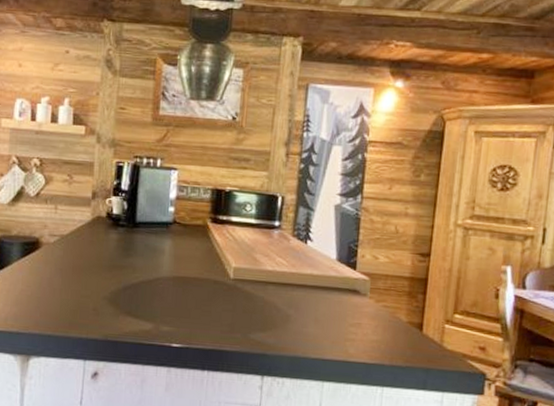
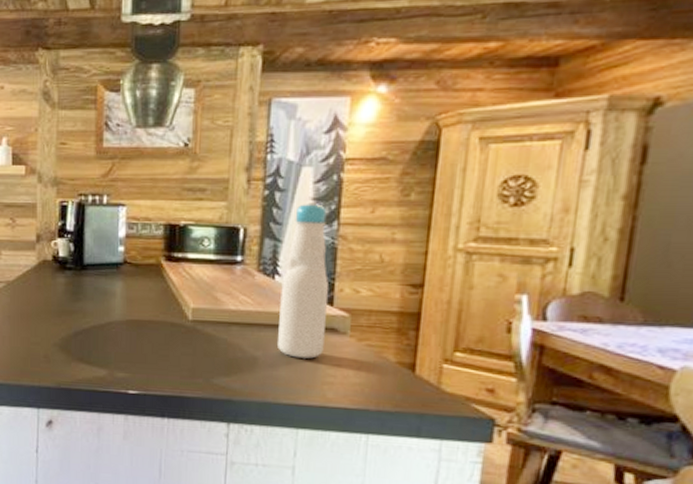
bottle: none [308,177,353,317] -> present [278,202,329,359]

